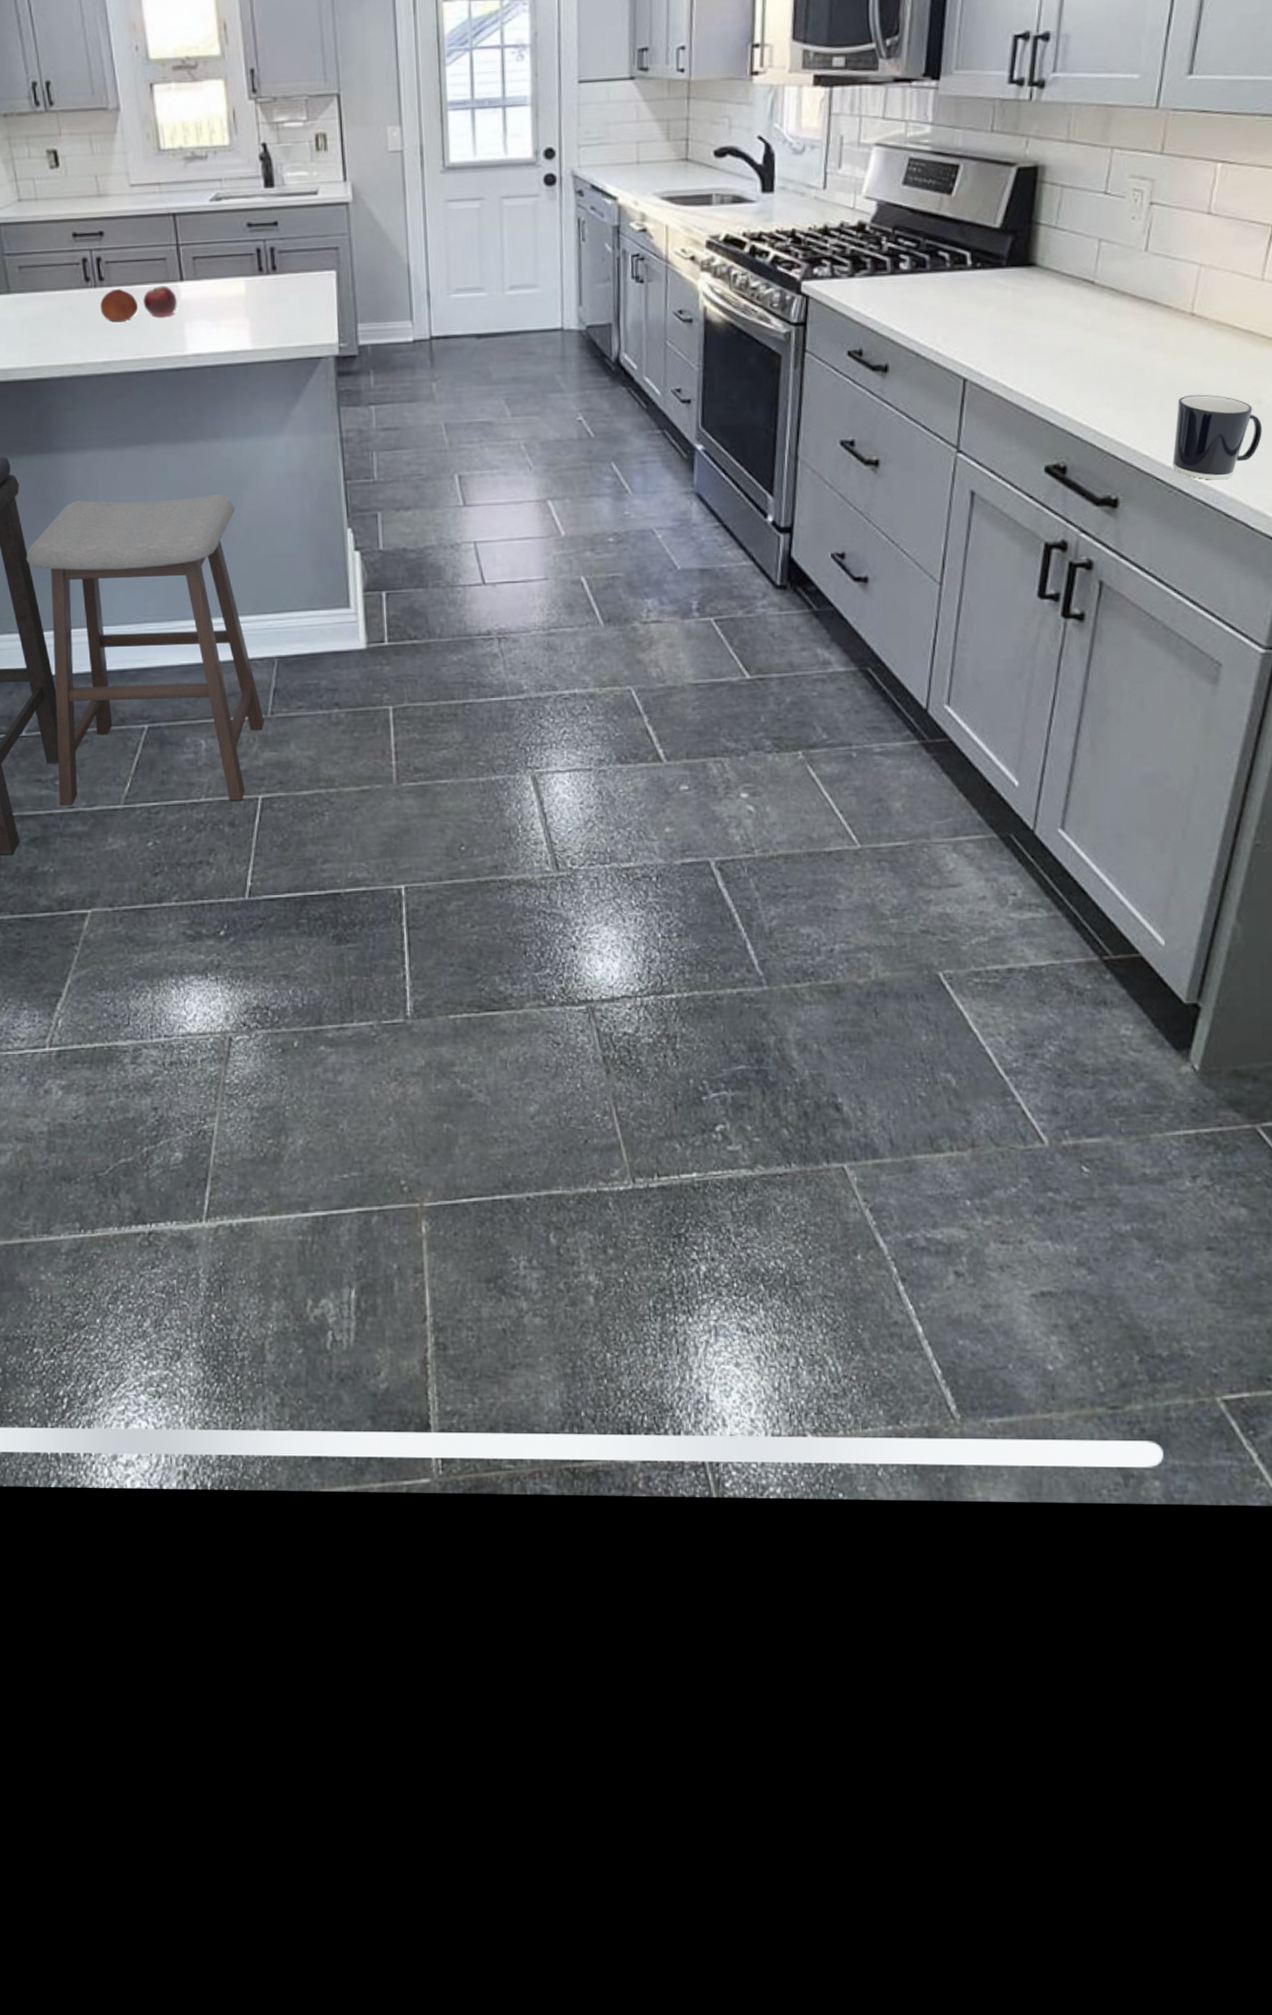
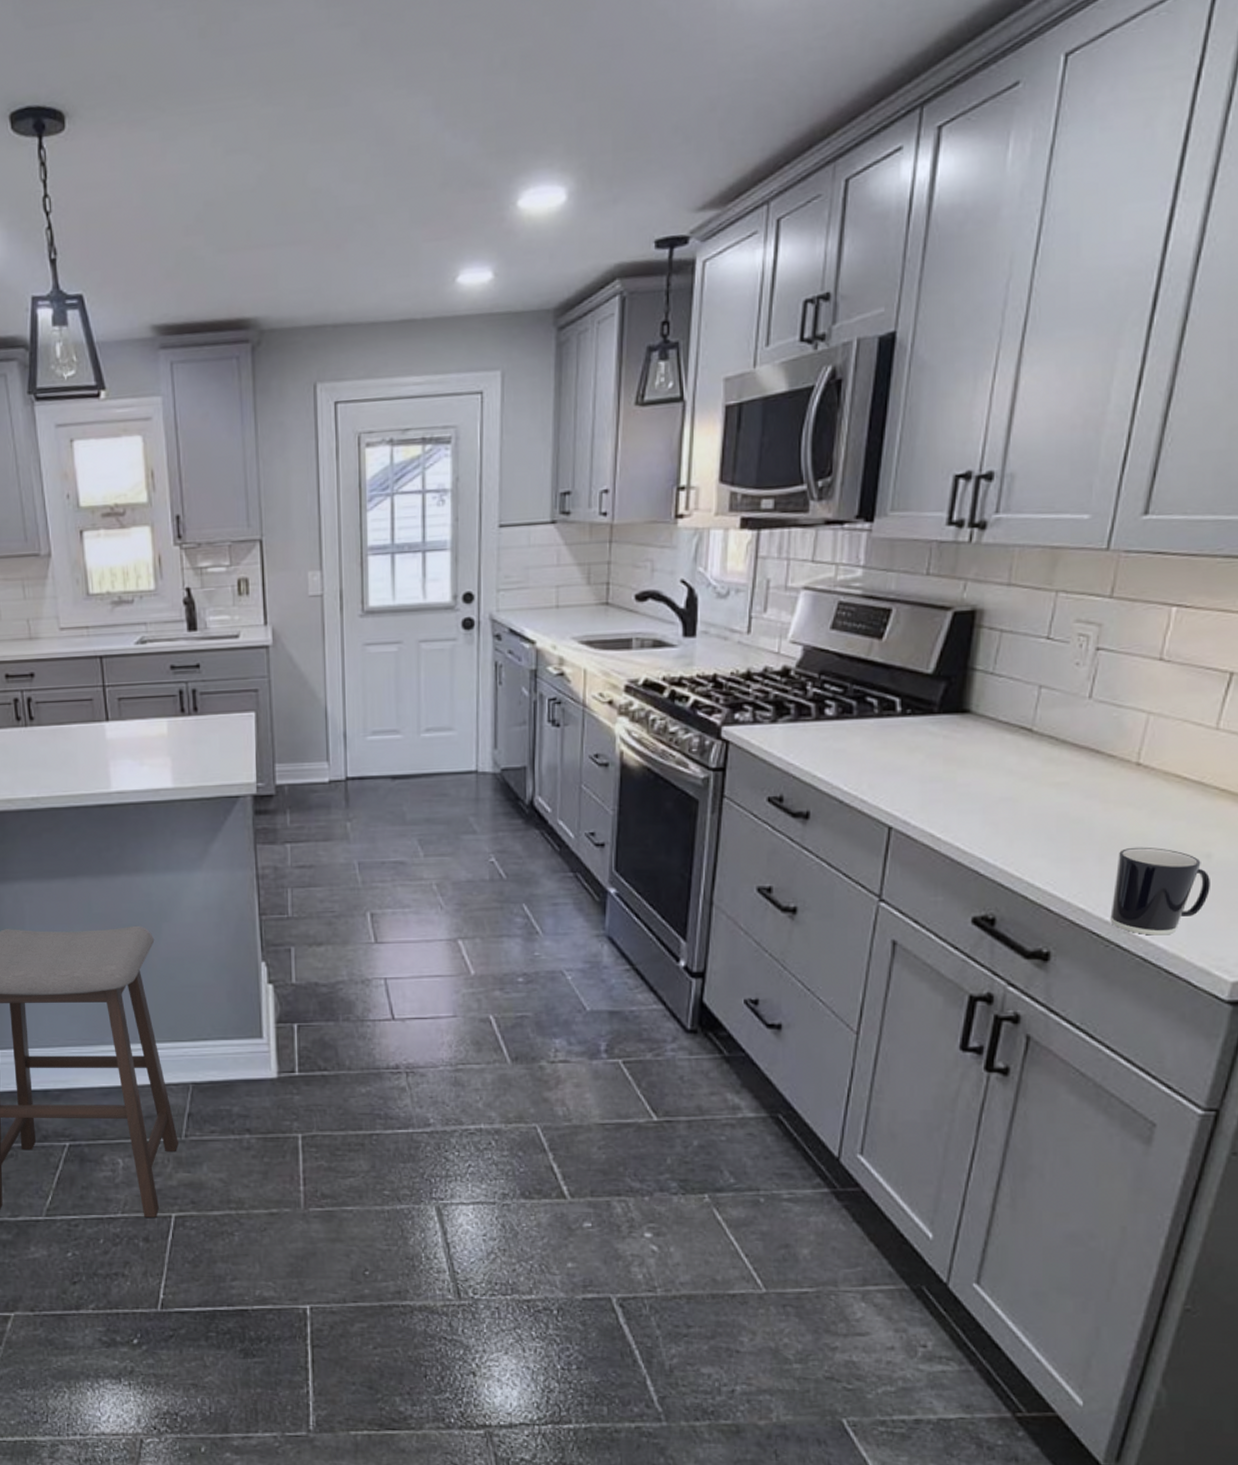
fruit: present [100,288,138,322] -> none [30,727,65,760]
fruit: present [143,285,177,317] -> none [70,725,103,755]

